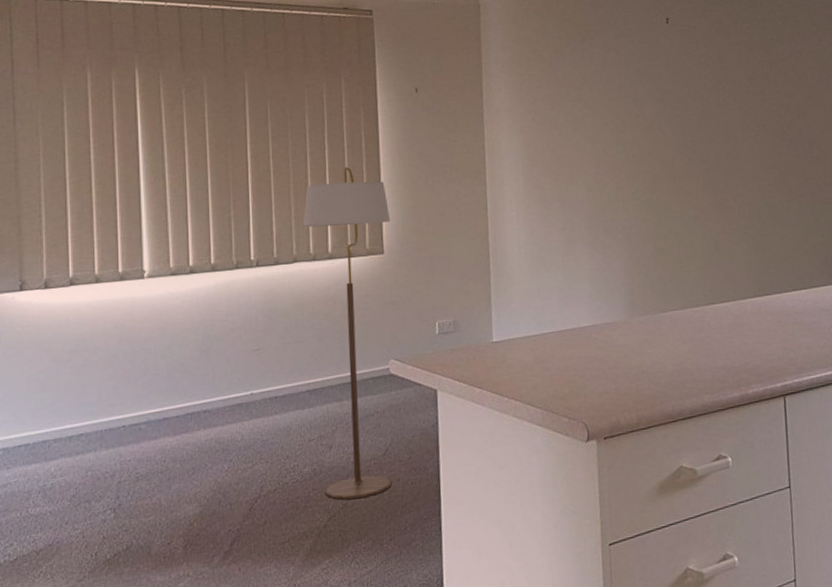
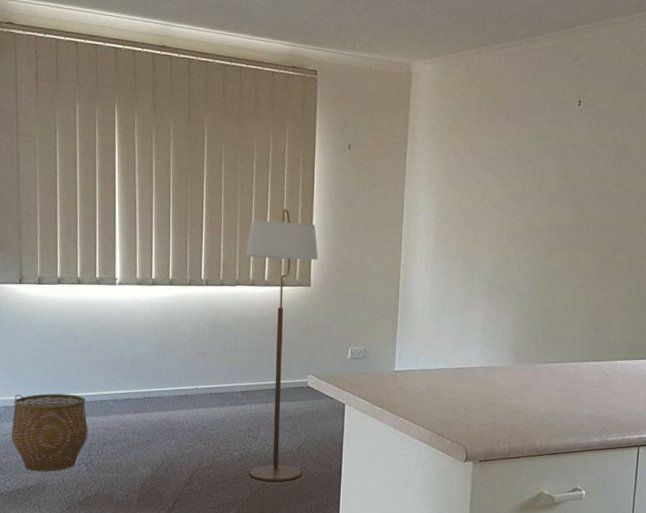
basket: none [12,421,116,528] -> present [11,393,89,472]

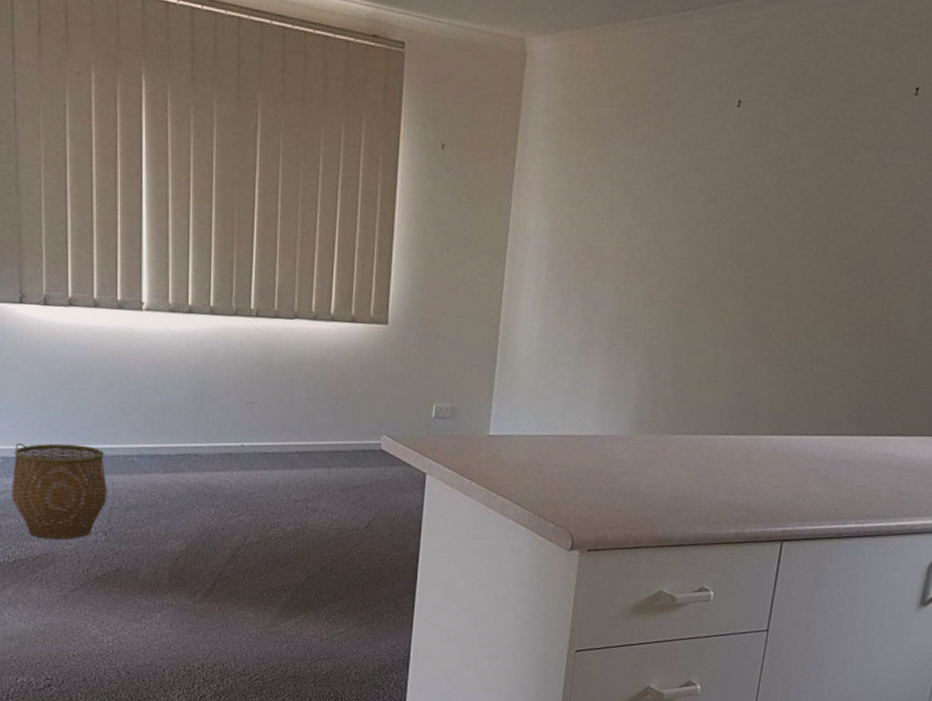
floor lamp: present [245,209,319,482] -> none [305,223,399,565]

